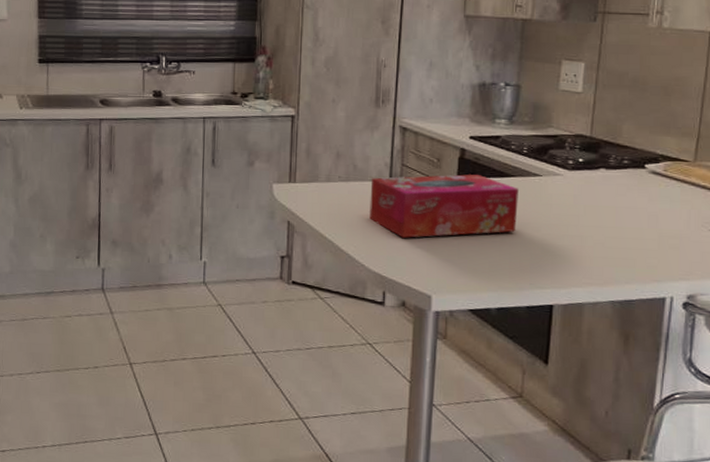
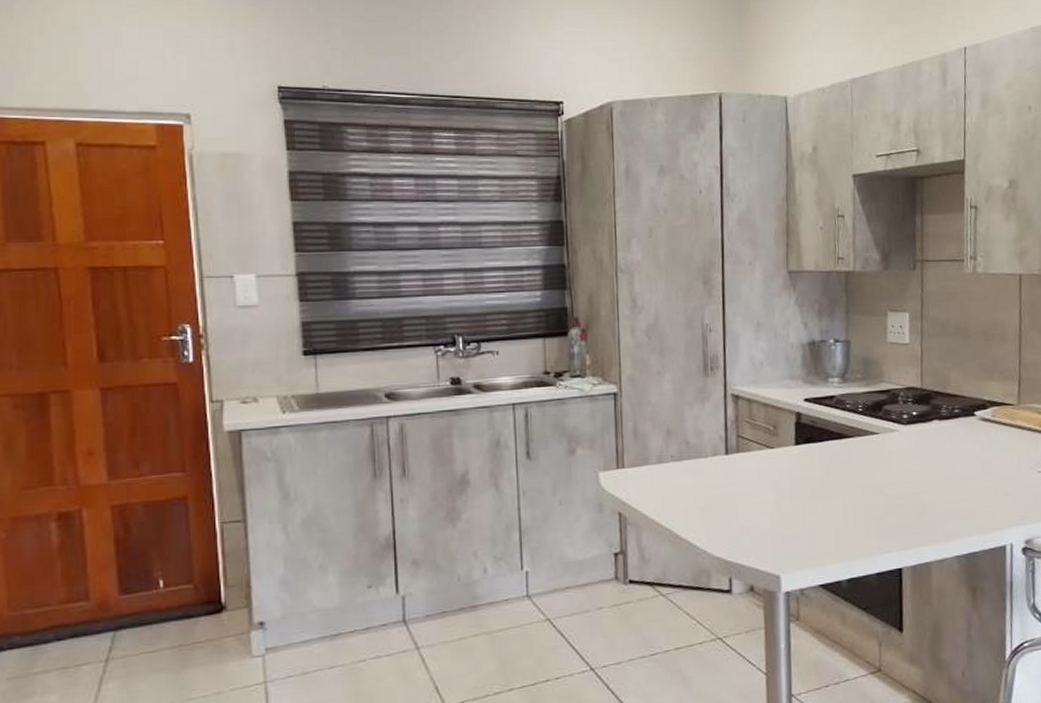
tissue box: present [369,174,519,238] -> none [706,439,859,516]

